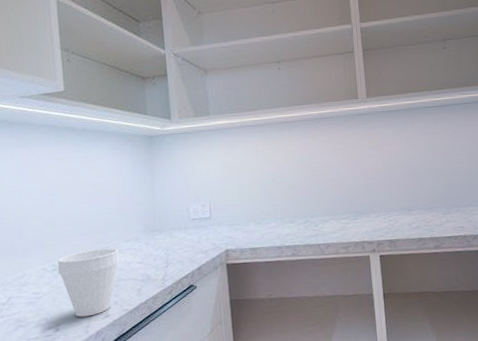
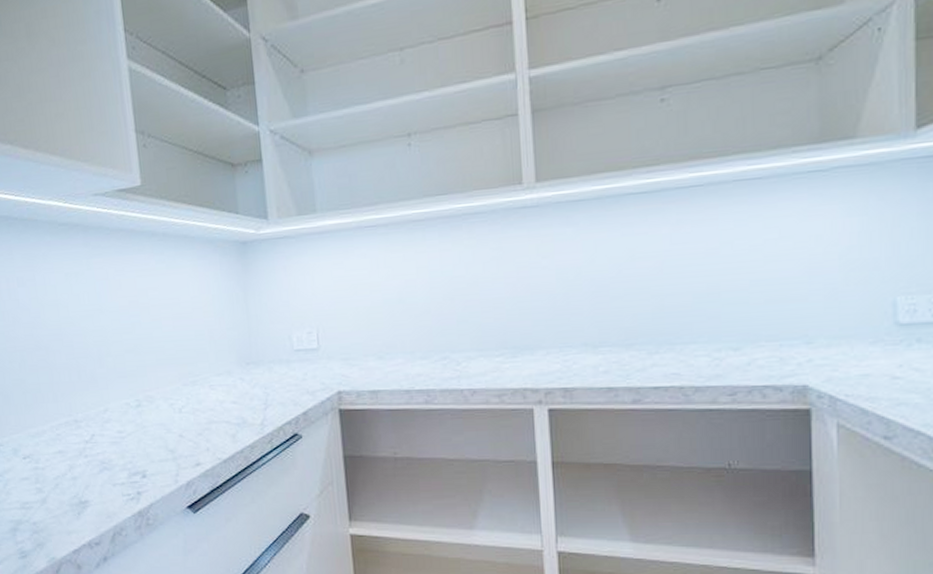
cup: present [57,248,120,318] -> none [141,382,211,464]

